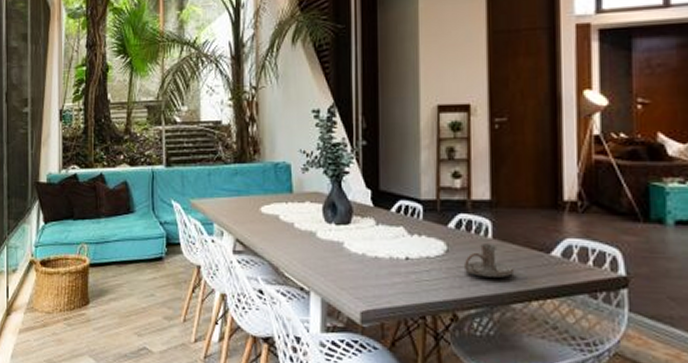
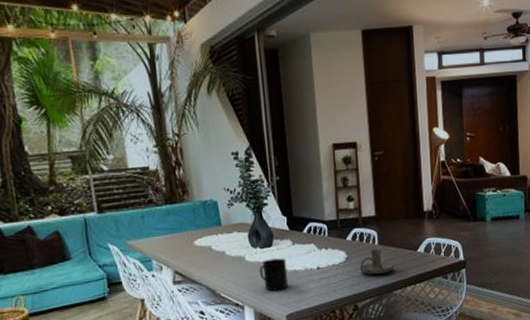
mug: none [331,239,367,279] -> present [259,258,289,291]

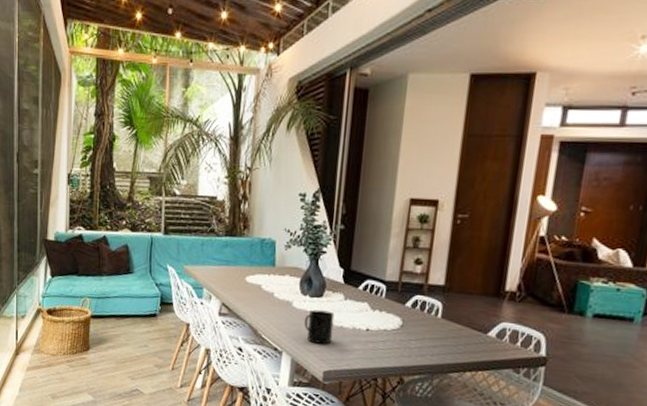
candle holder: present [359,248,395,275] -> none [413,322,456,351]

